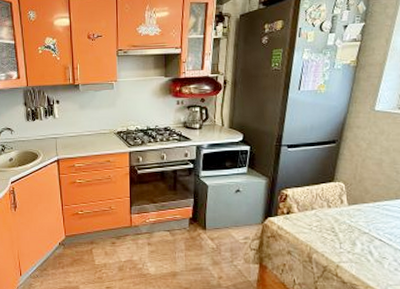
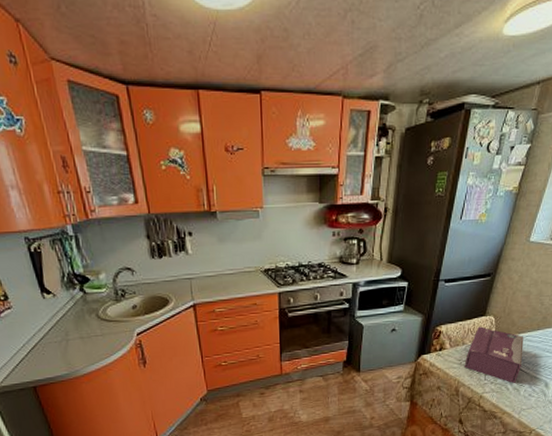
tissue box: none [315,192,382,256] -> present [464,326,524,384]

